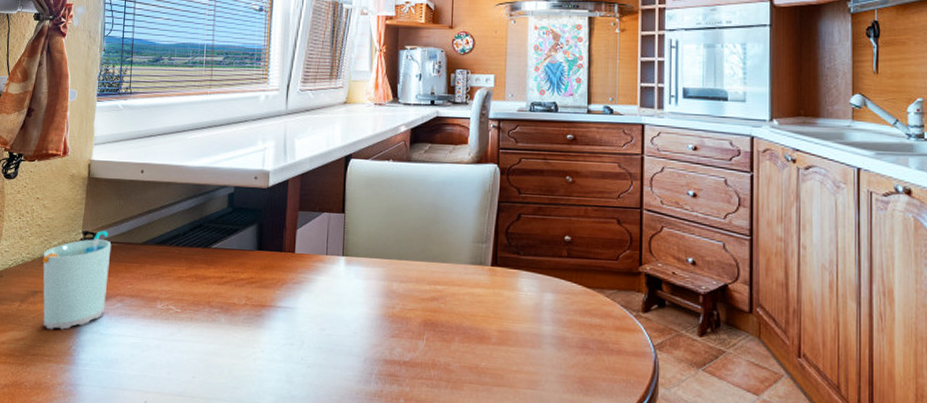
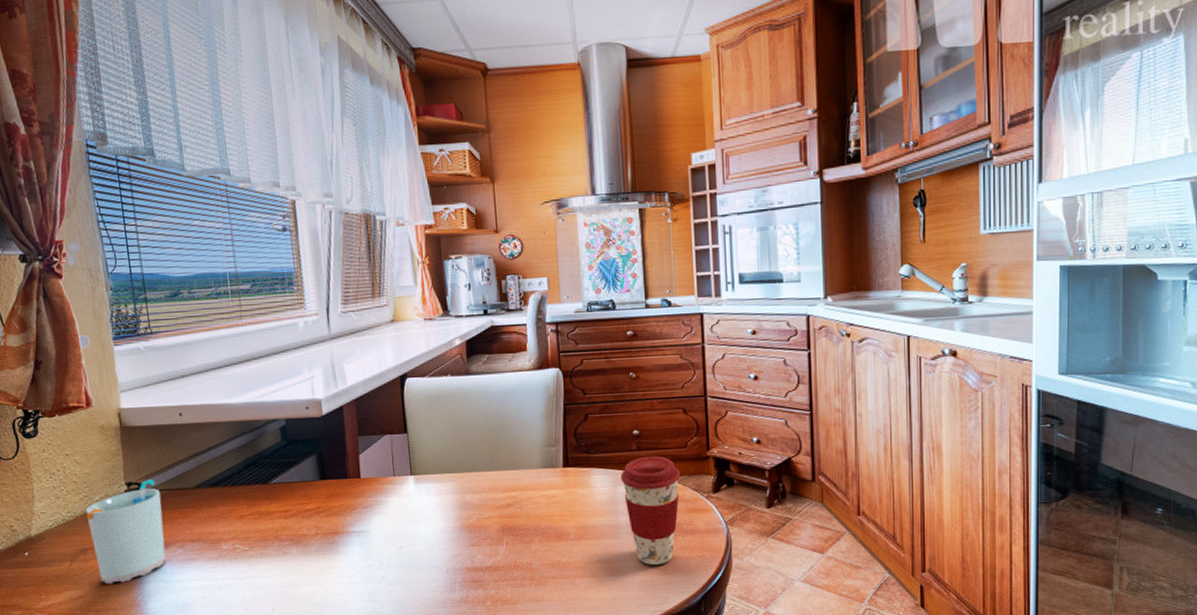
coffee cup: none [548,264,609,384] -> present [620,455,680,566]

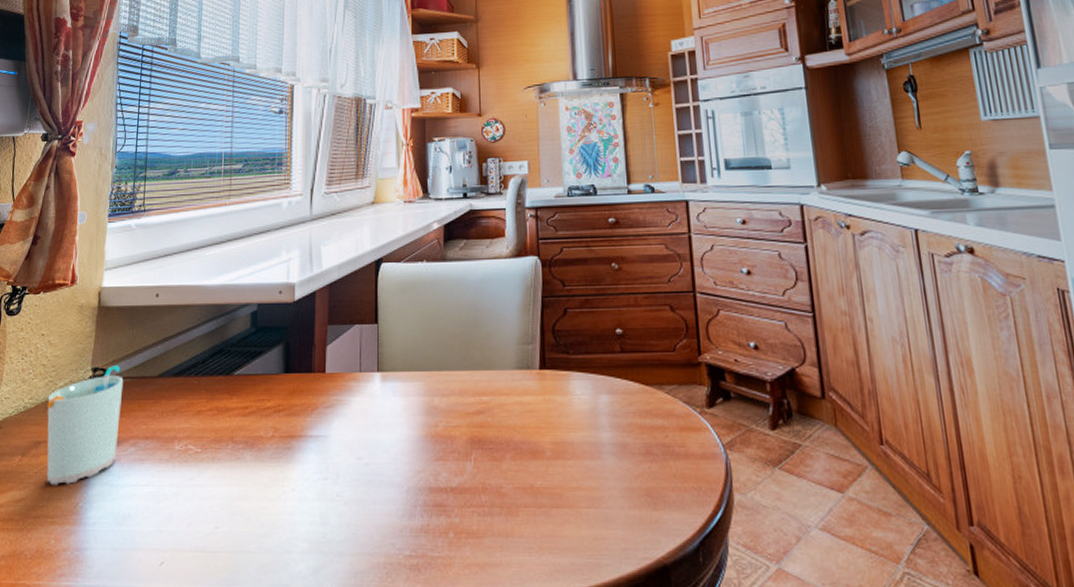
coffee cup: present [620,455,680,566] -> none [602,359,669,497]

